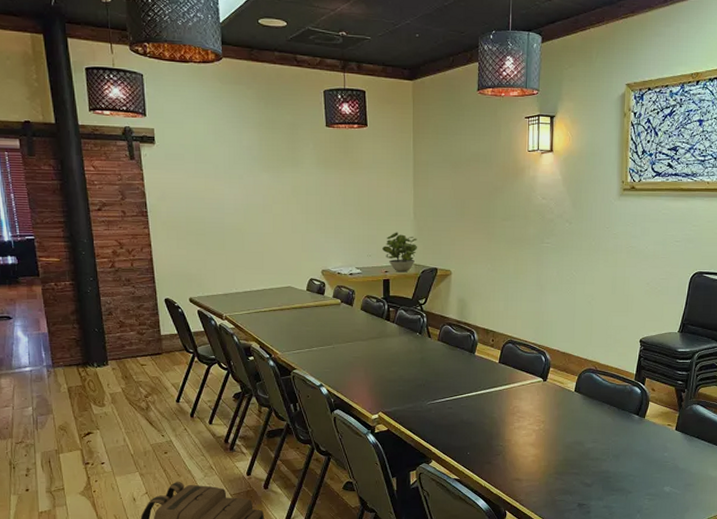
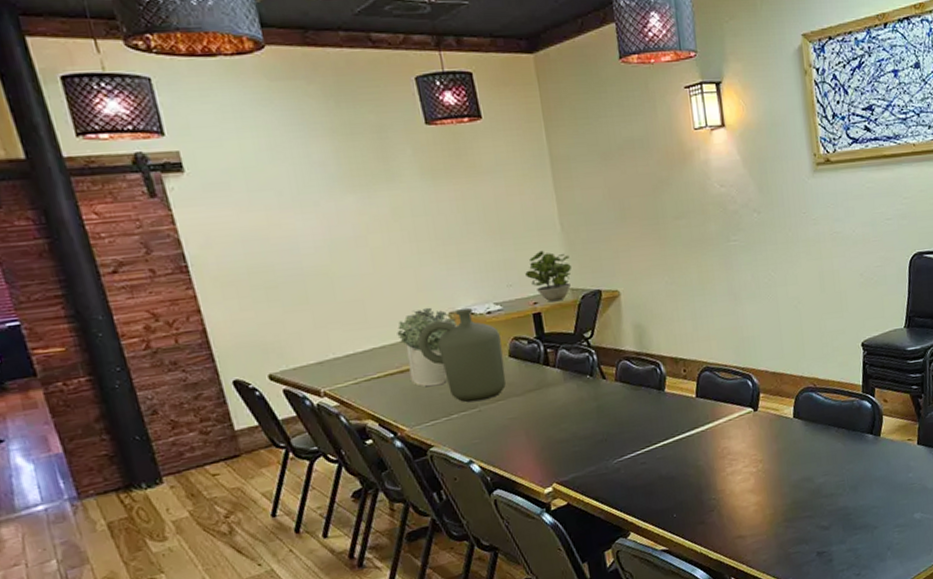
potted plant: none [283,264,326,324] -> present [397,307,457,387]
water jug: none [296,268,356,340] -> present [417,307,506,402]

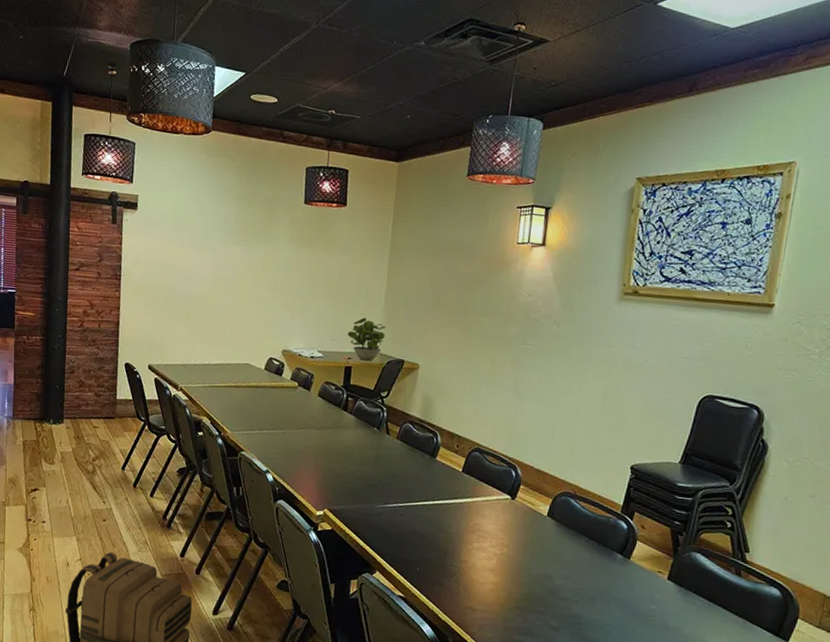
potted plant: present [397,307,457,387] -> none [241,342,286,405]
water jug: present [417,307,506,402] -> none [253,349,316,425]

